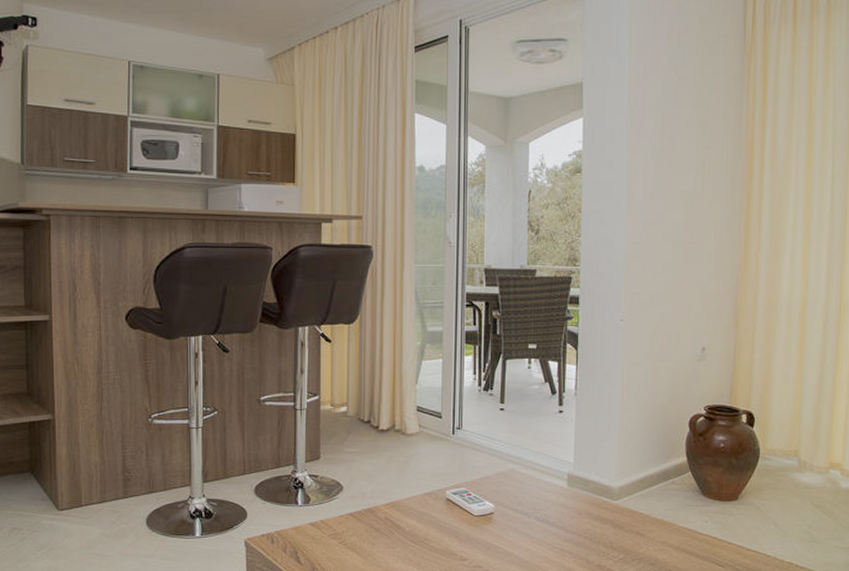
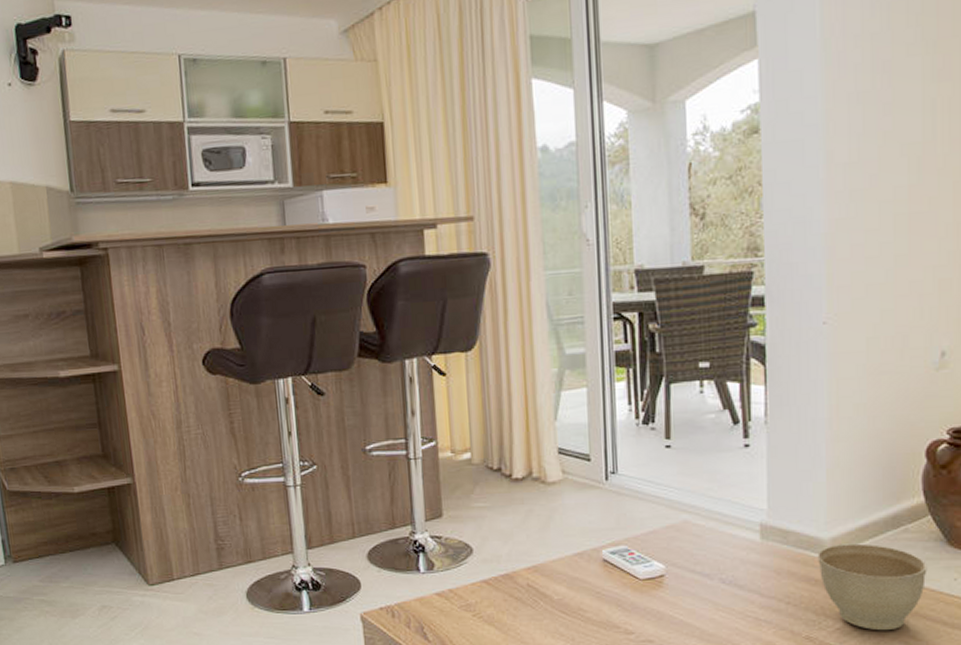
planter bowl: none [609,492,687,561] -> present [817,543,927,631]

